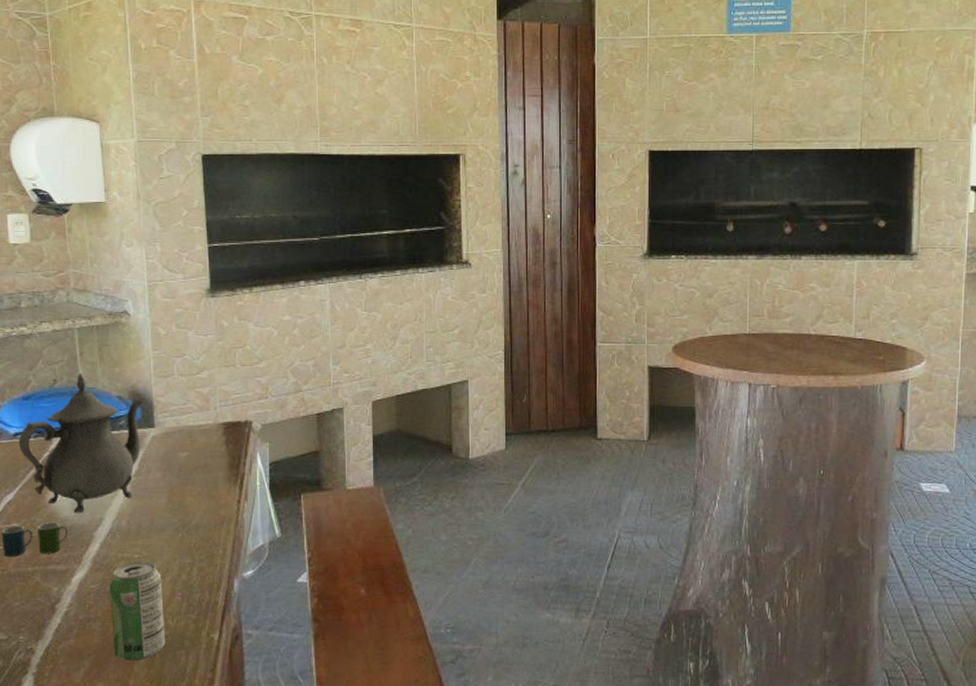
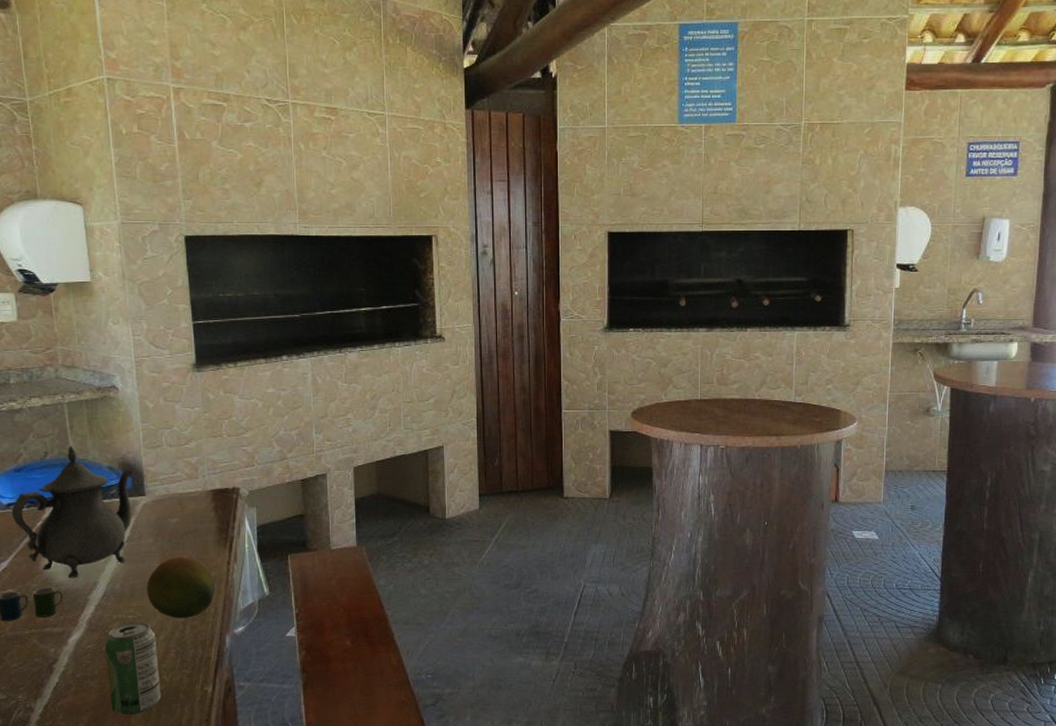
fruit: none [153,493,225,559] -> present [146,556,216,618]

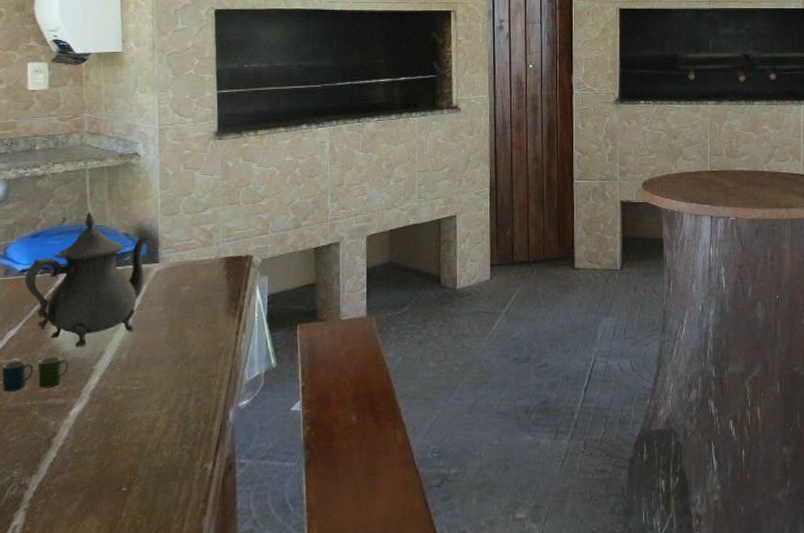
beverage can: present [105,621,162,716] -> none [106,393,160,494]
fruit: present [146,556,216,618] -> none [153,325,223,390]

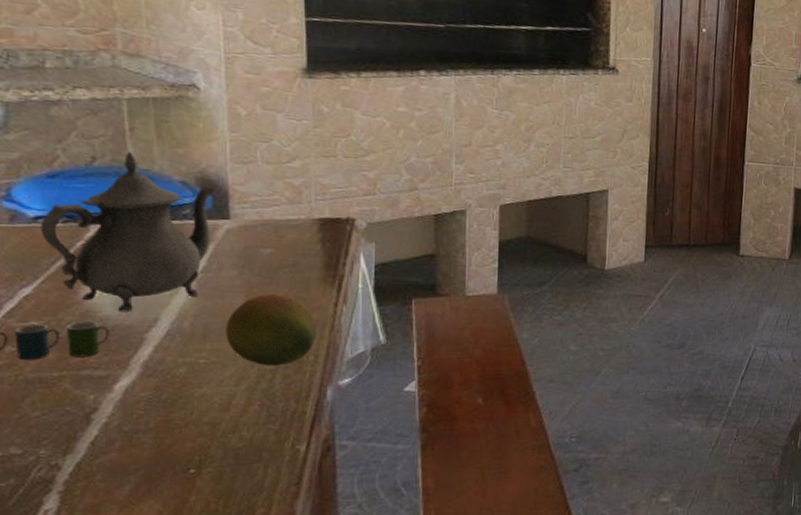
fruit: none [153,325,223,390] -> present [226,293,317,366]

